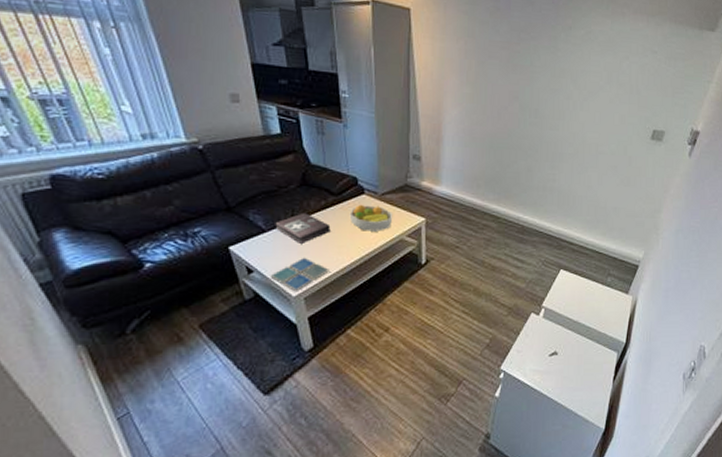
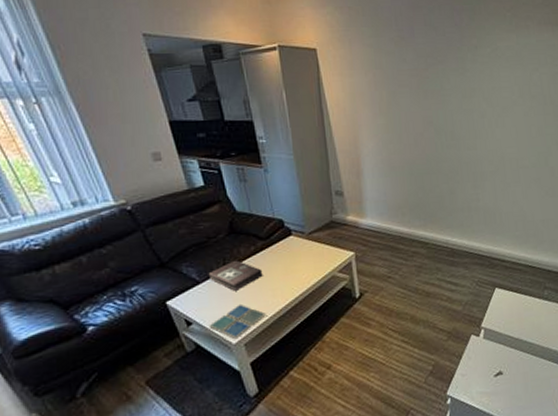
fruit bowl: present [349,204,393,232] -> none [279,245,323,272]

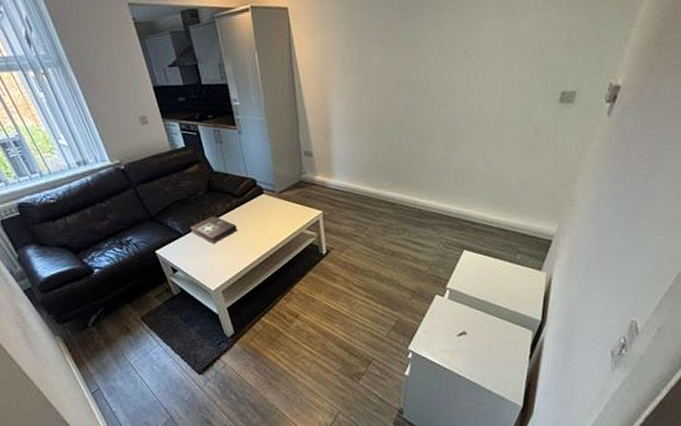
drink coaster: present [209,303,266,340] -> none [191,255,240,287]

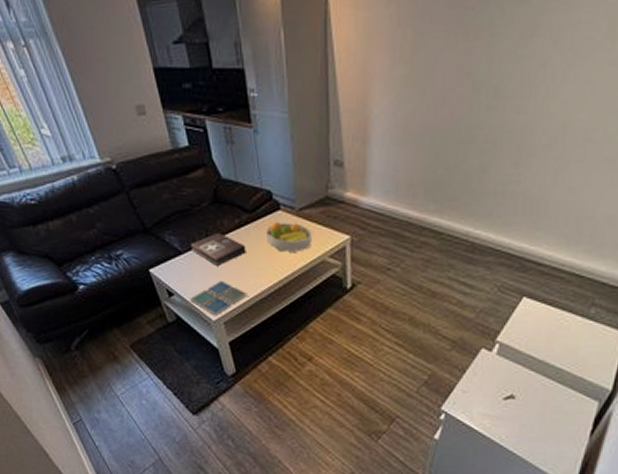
drink coaster: none [191,255,240,287] -> present [189,280,247,317]
fruit bowl: none [252,203,292,228] -> present [265,221,313,252]

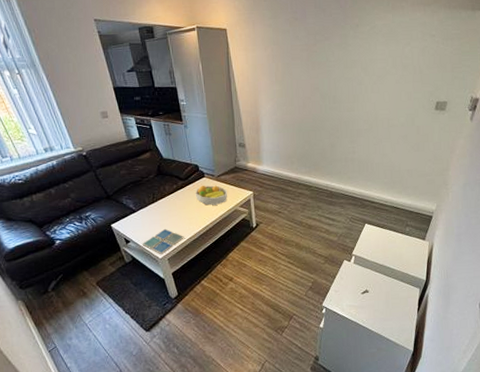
first aid kit: present [190,232,246,266] -> none [142,195,182,219]

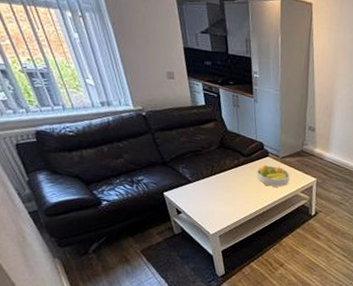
drink coaster: present [142,228,184,255] -> none [194,204,239,231]

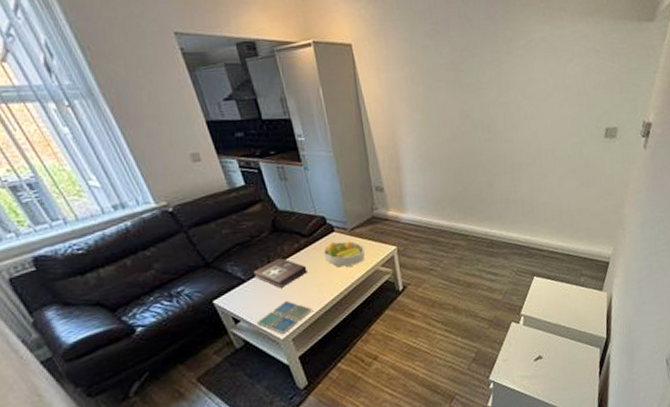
drink coaster: none [194,204,239,231] -> present [256,300,312,335]
first aid kit: none [199,169,241,193] -> present [253,258,307,288]

